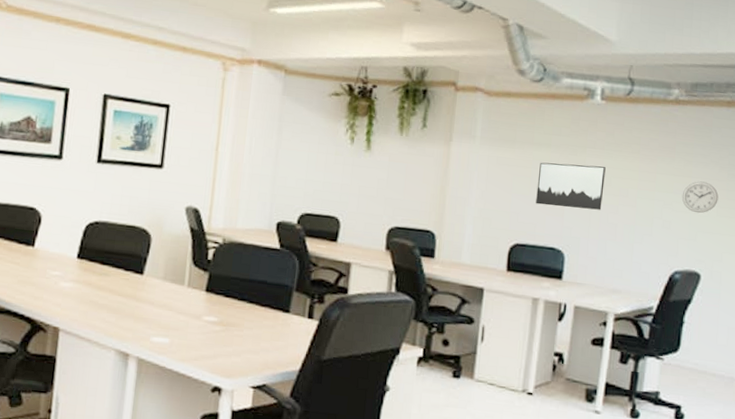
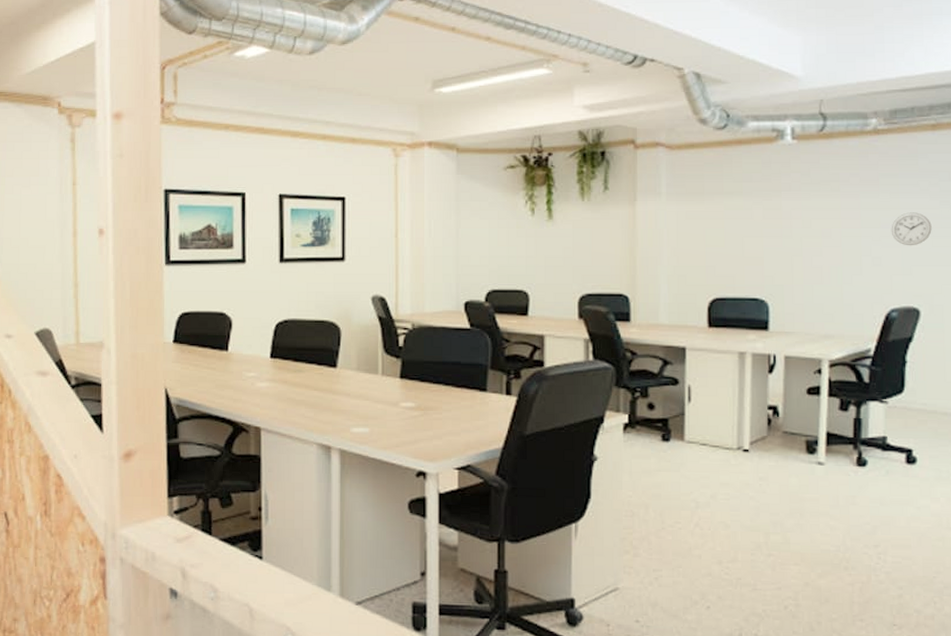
wall art: present [536,162,606,210] -> none [732,209,805,255]

